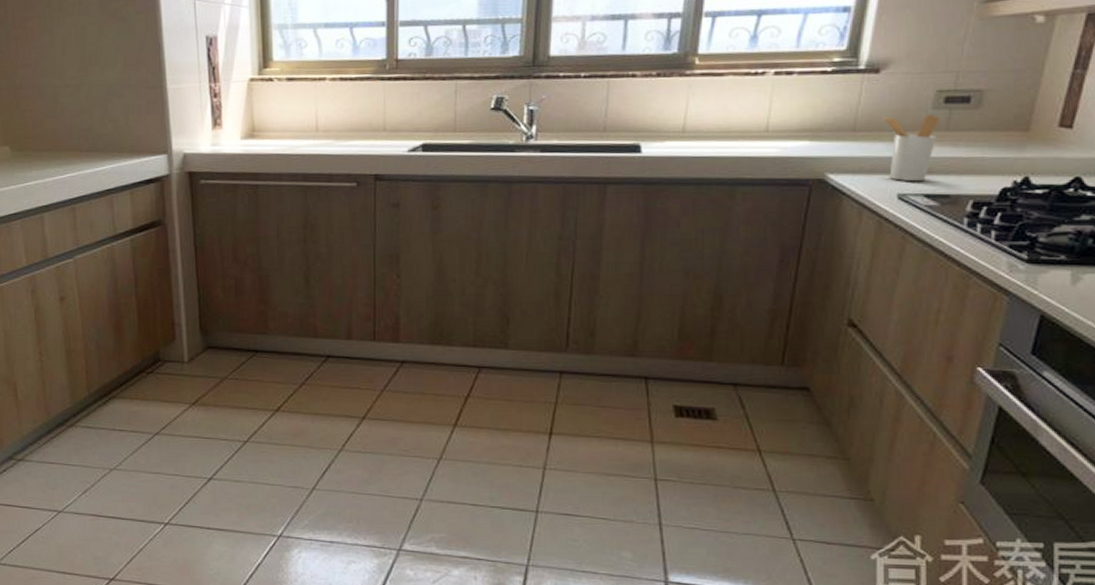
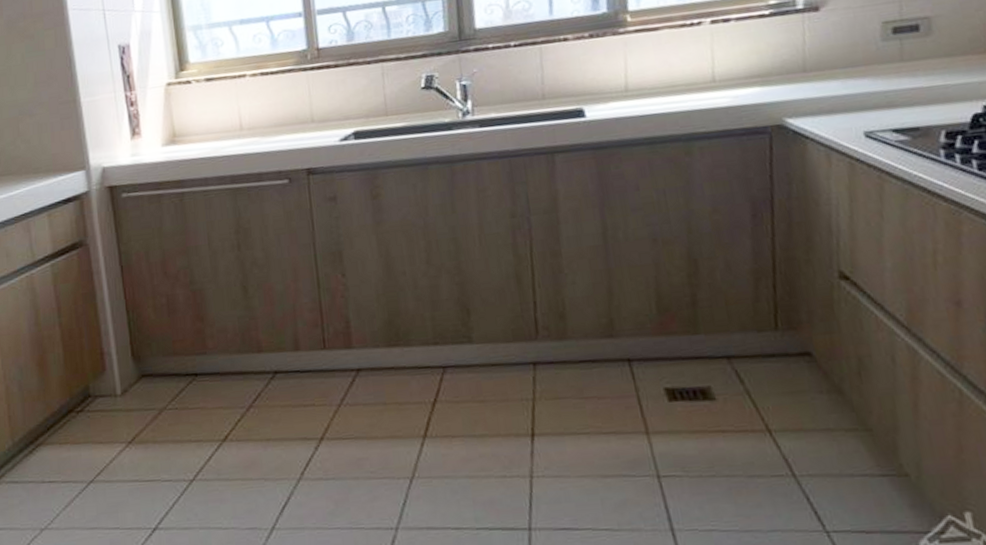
utensil holder: present [883,114,940,182] -> none [831,46,893,118]

